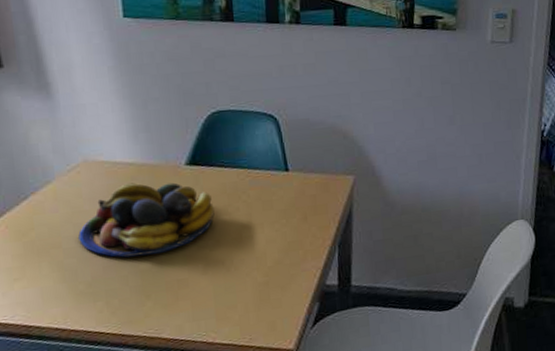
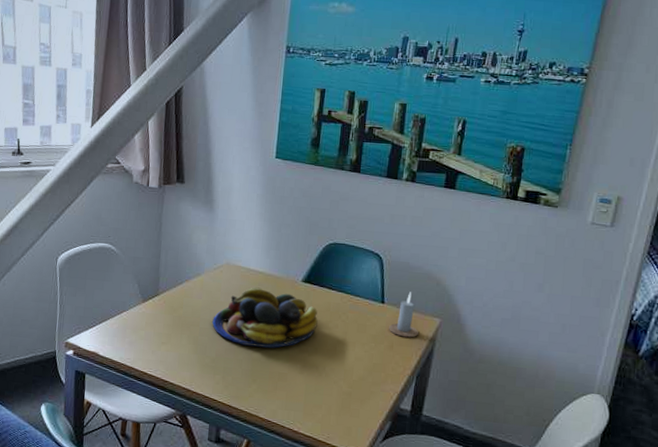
candle: none [298,152,333,205] -> present [389,292,418,338]

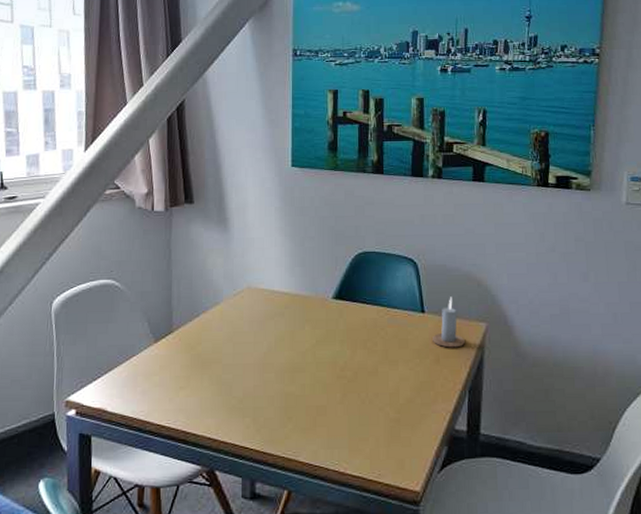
fruit bowl: present [212,287,318,348] -> none [236,310,354,379]

